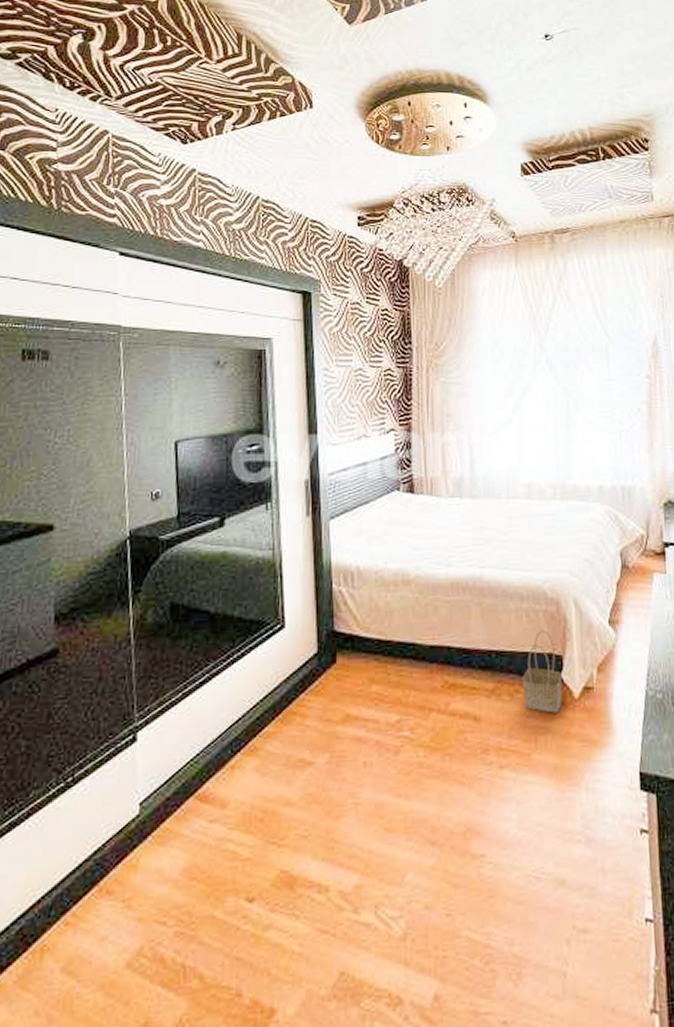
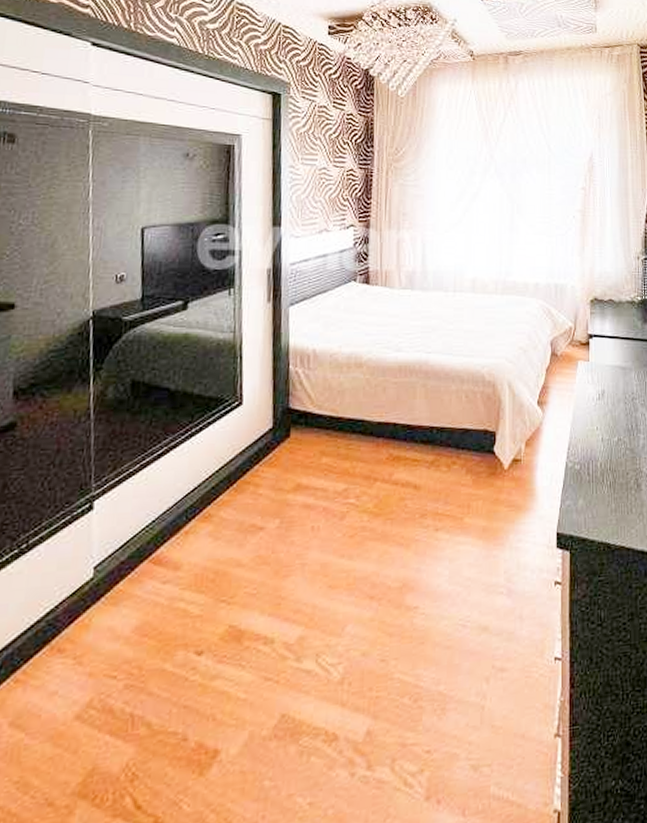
basket: present [522,630,562,713] -> none [459,409,494,482]

